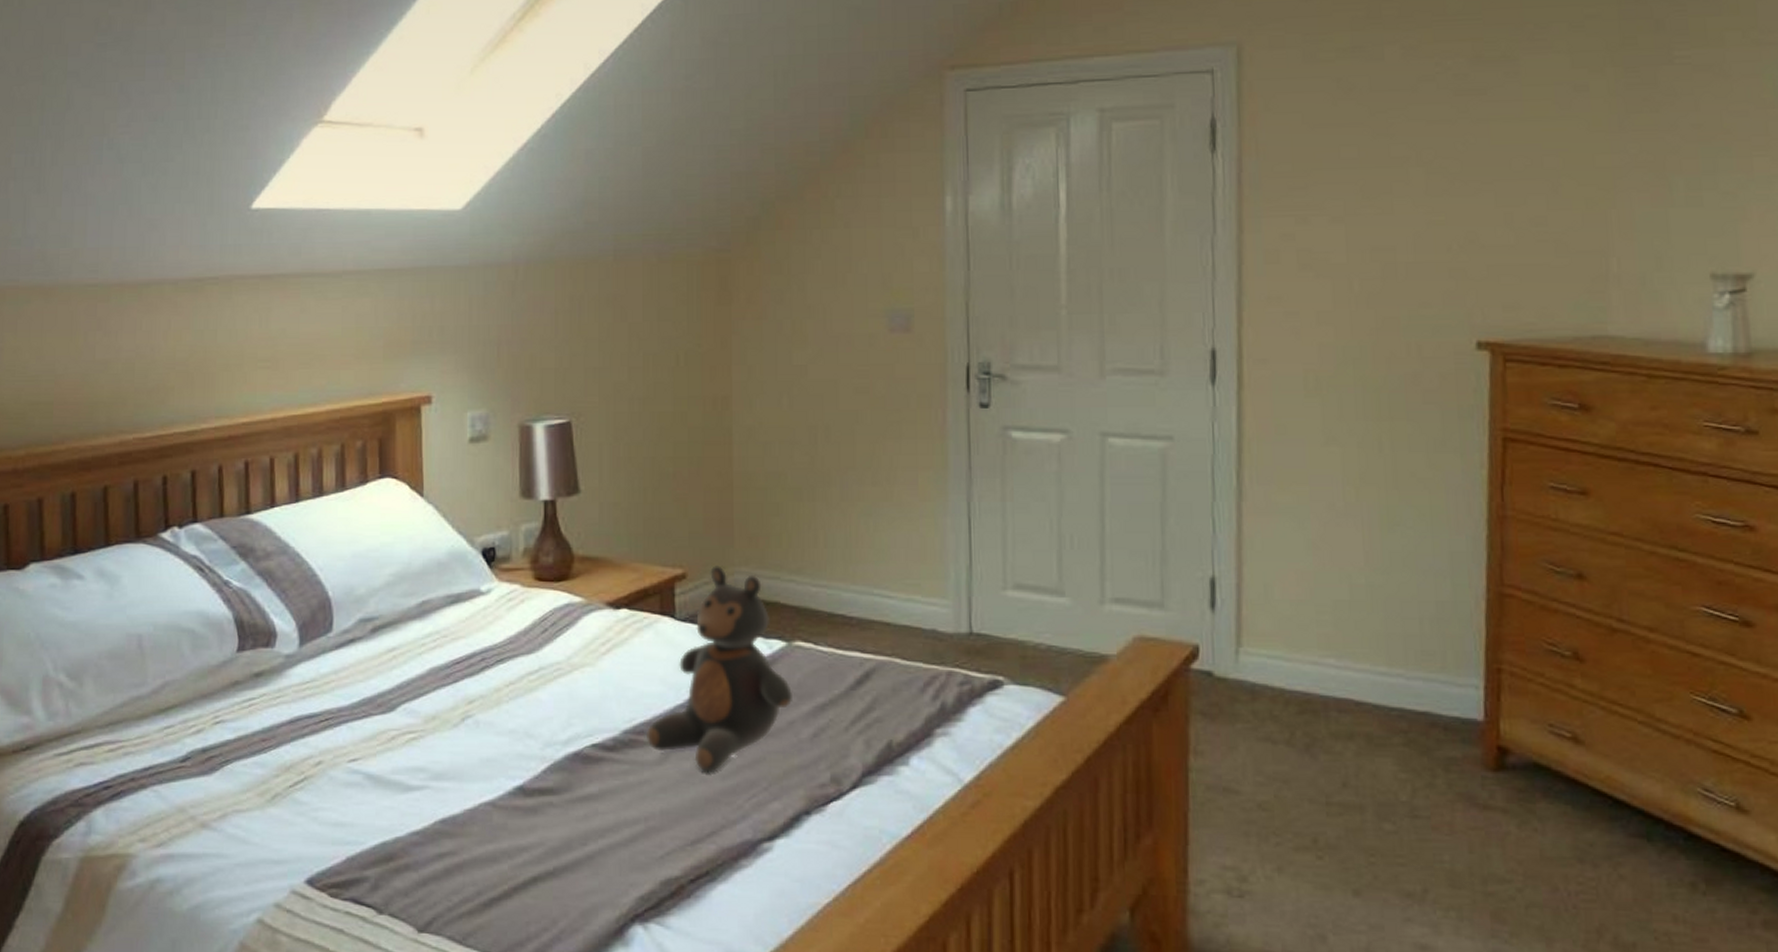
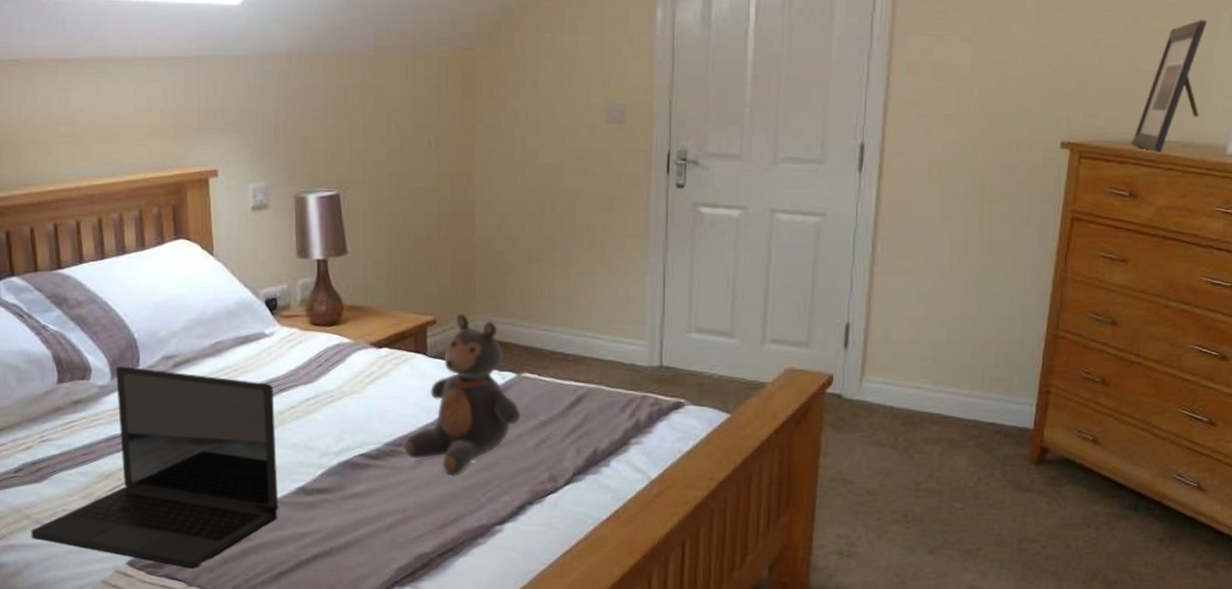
laptop: none [195,631,492,889] -> present [31,366,279,567]
picture frame: none [1573,186,1662,353] -> present [1131,20,1208,153]

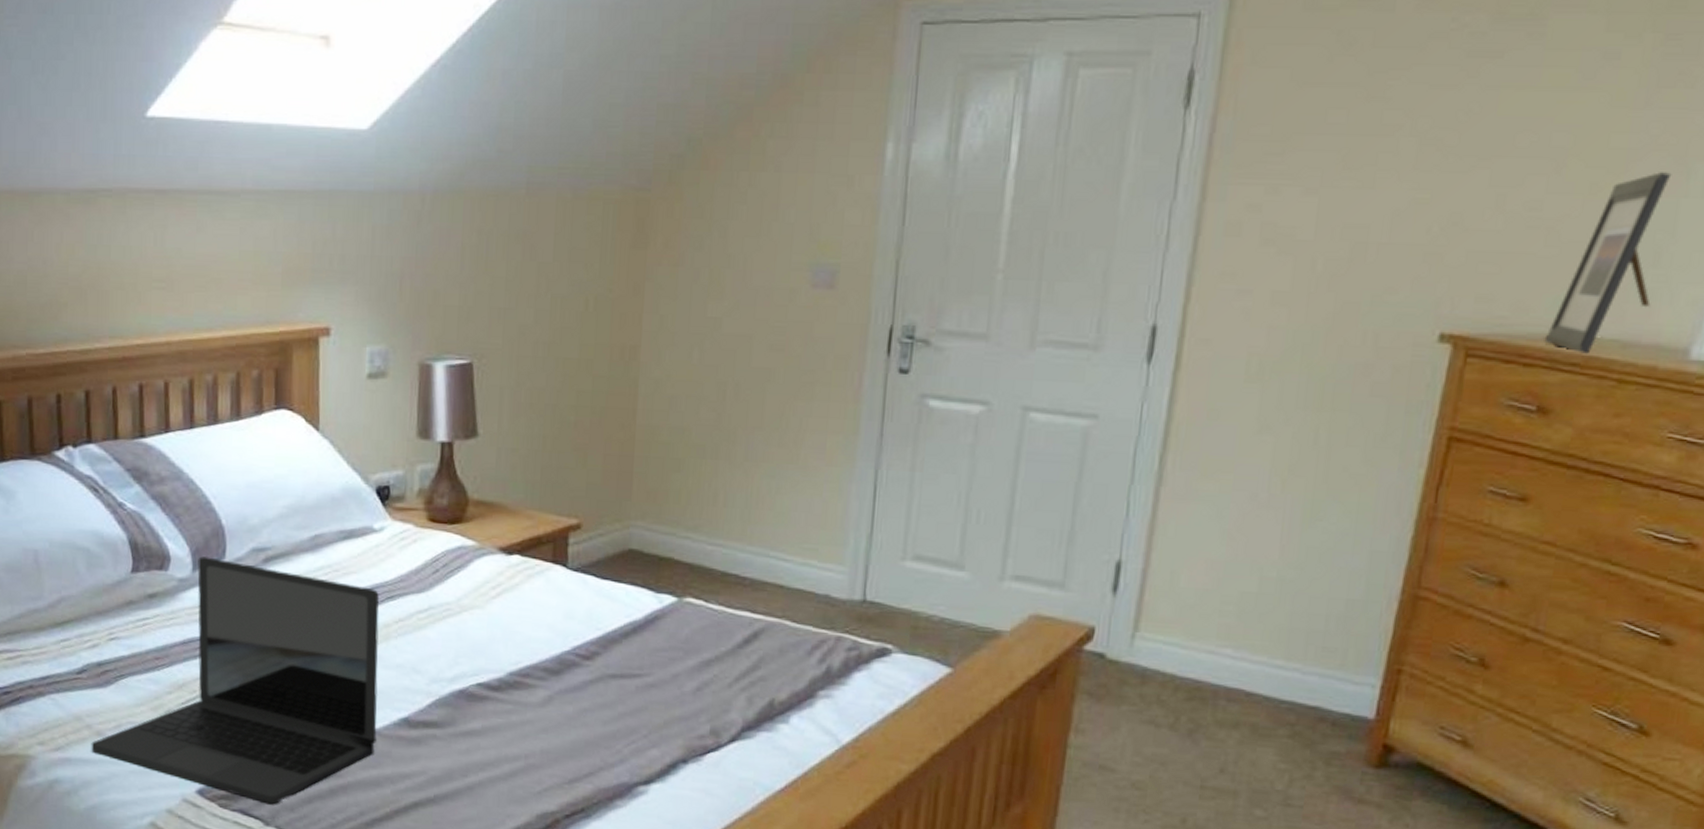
teddy bear: present [404,313,520,473] -> none [531,518,679,717]

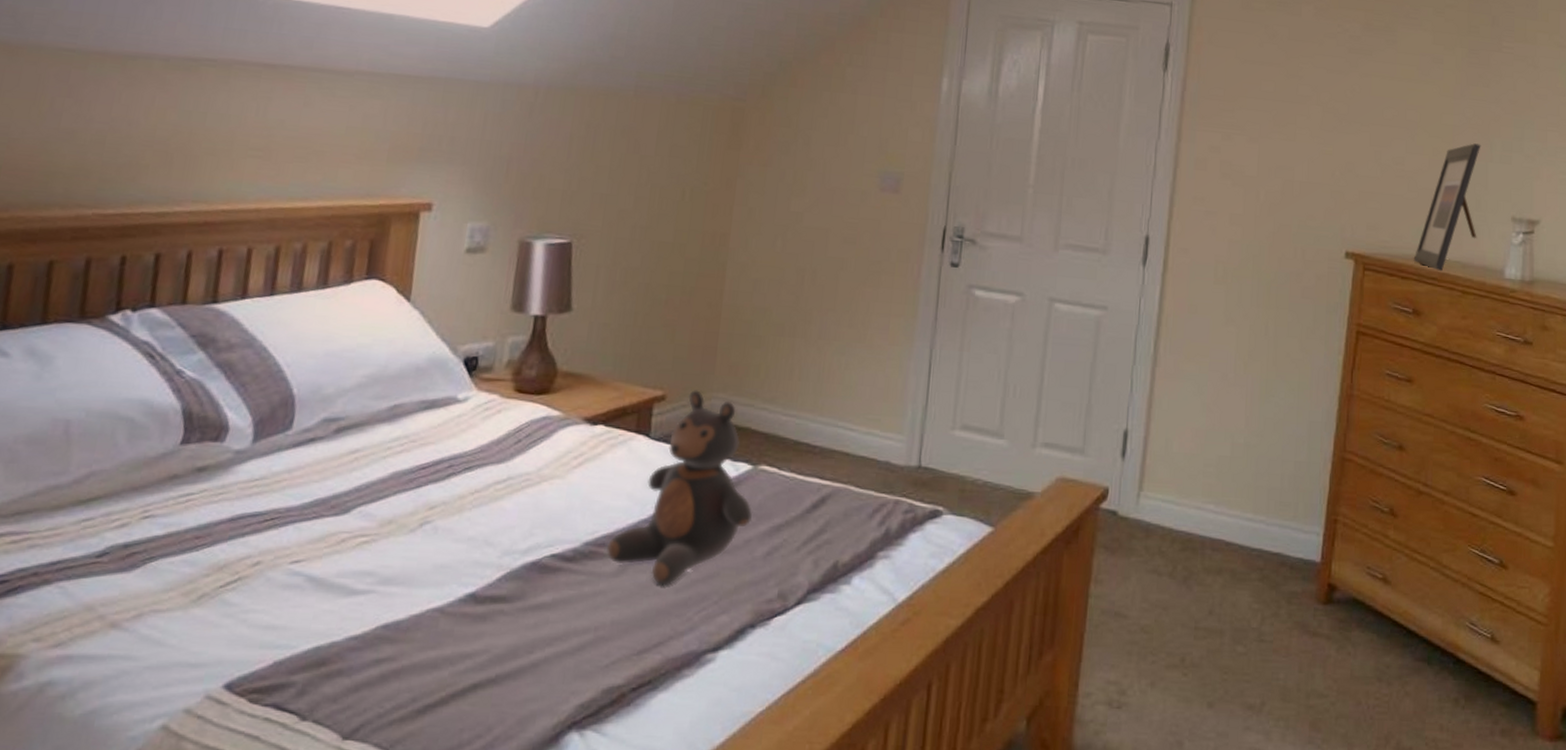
laptop: present [91,556,379,804] -> none [100,427,457,695]
teddy bear: none [531,518,679,717] -> present [606,390,752,585]

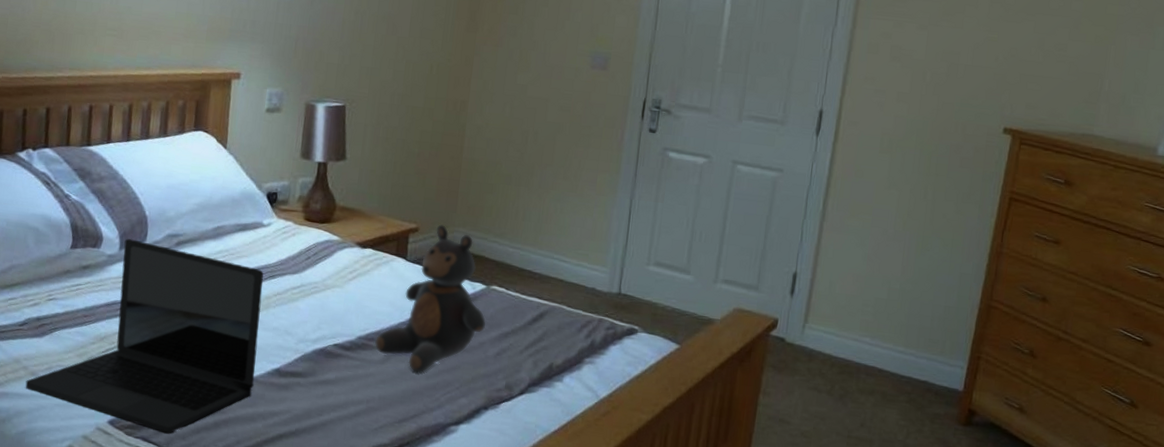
laptop: none [100,427,457,695] -> present [25,239,264,433]
picture frame: present [1413,143,1481,271] -> none [1068,32,1144,147]

